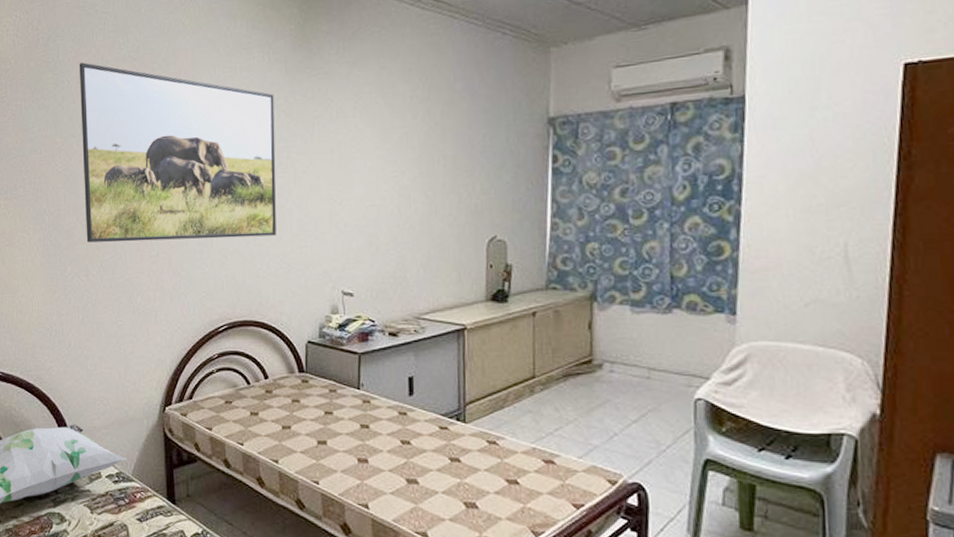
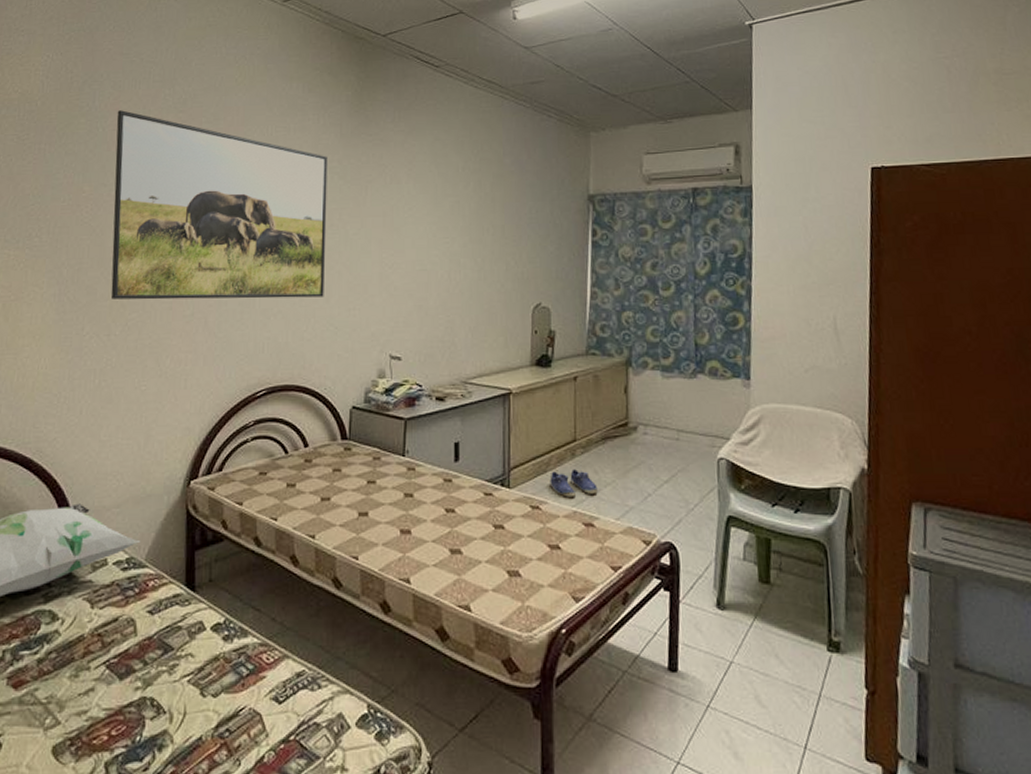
shoe: none [507,406,559,434] -> present [550,469,598,497]

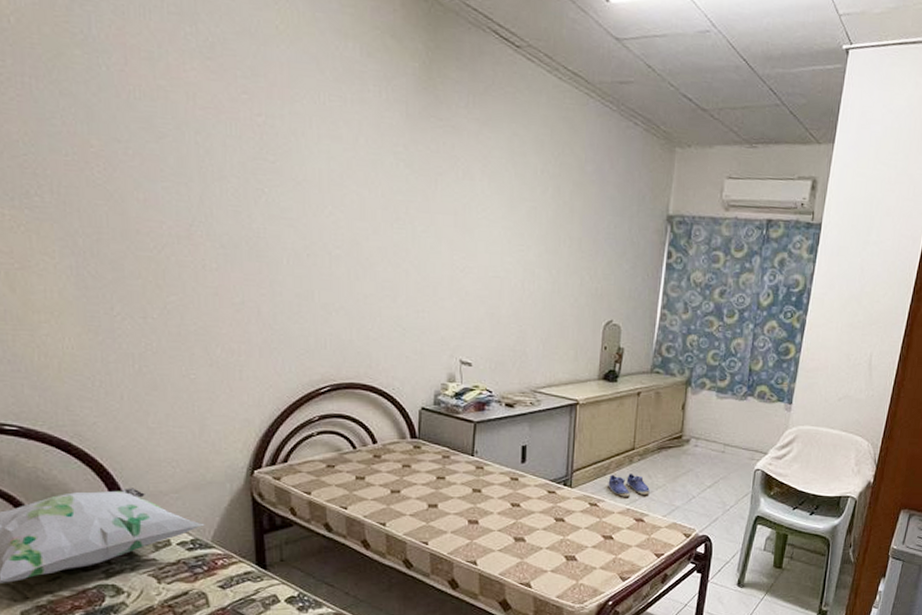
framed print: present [110,110,328,300] -> none [123,45,392,296]

